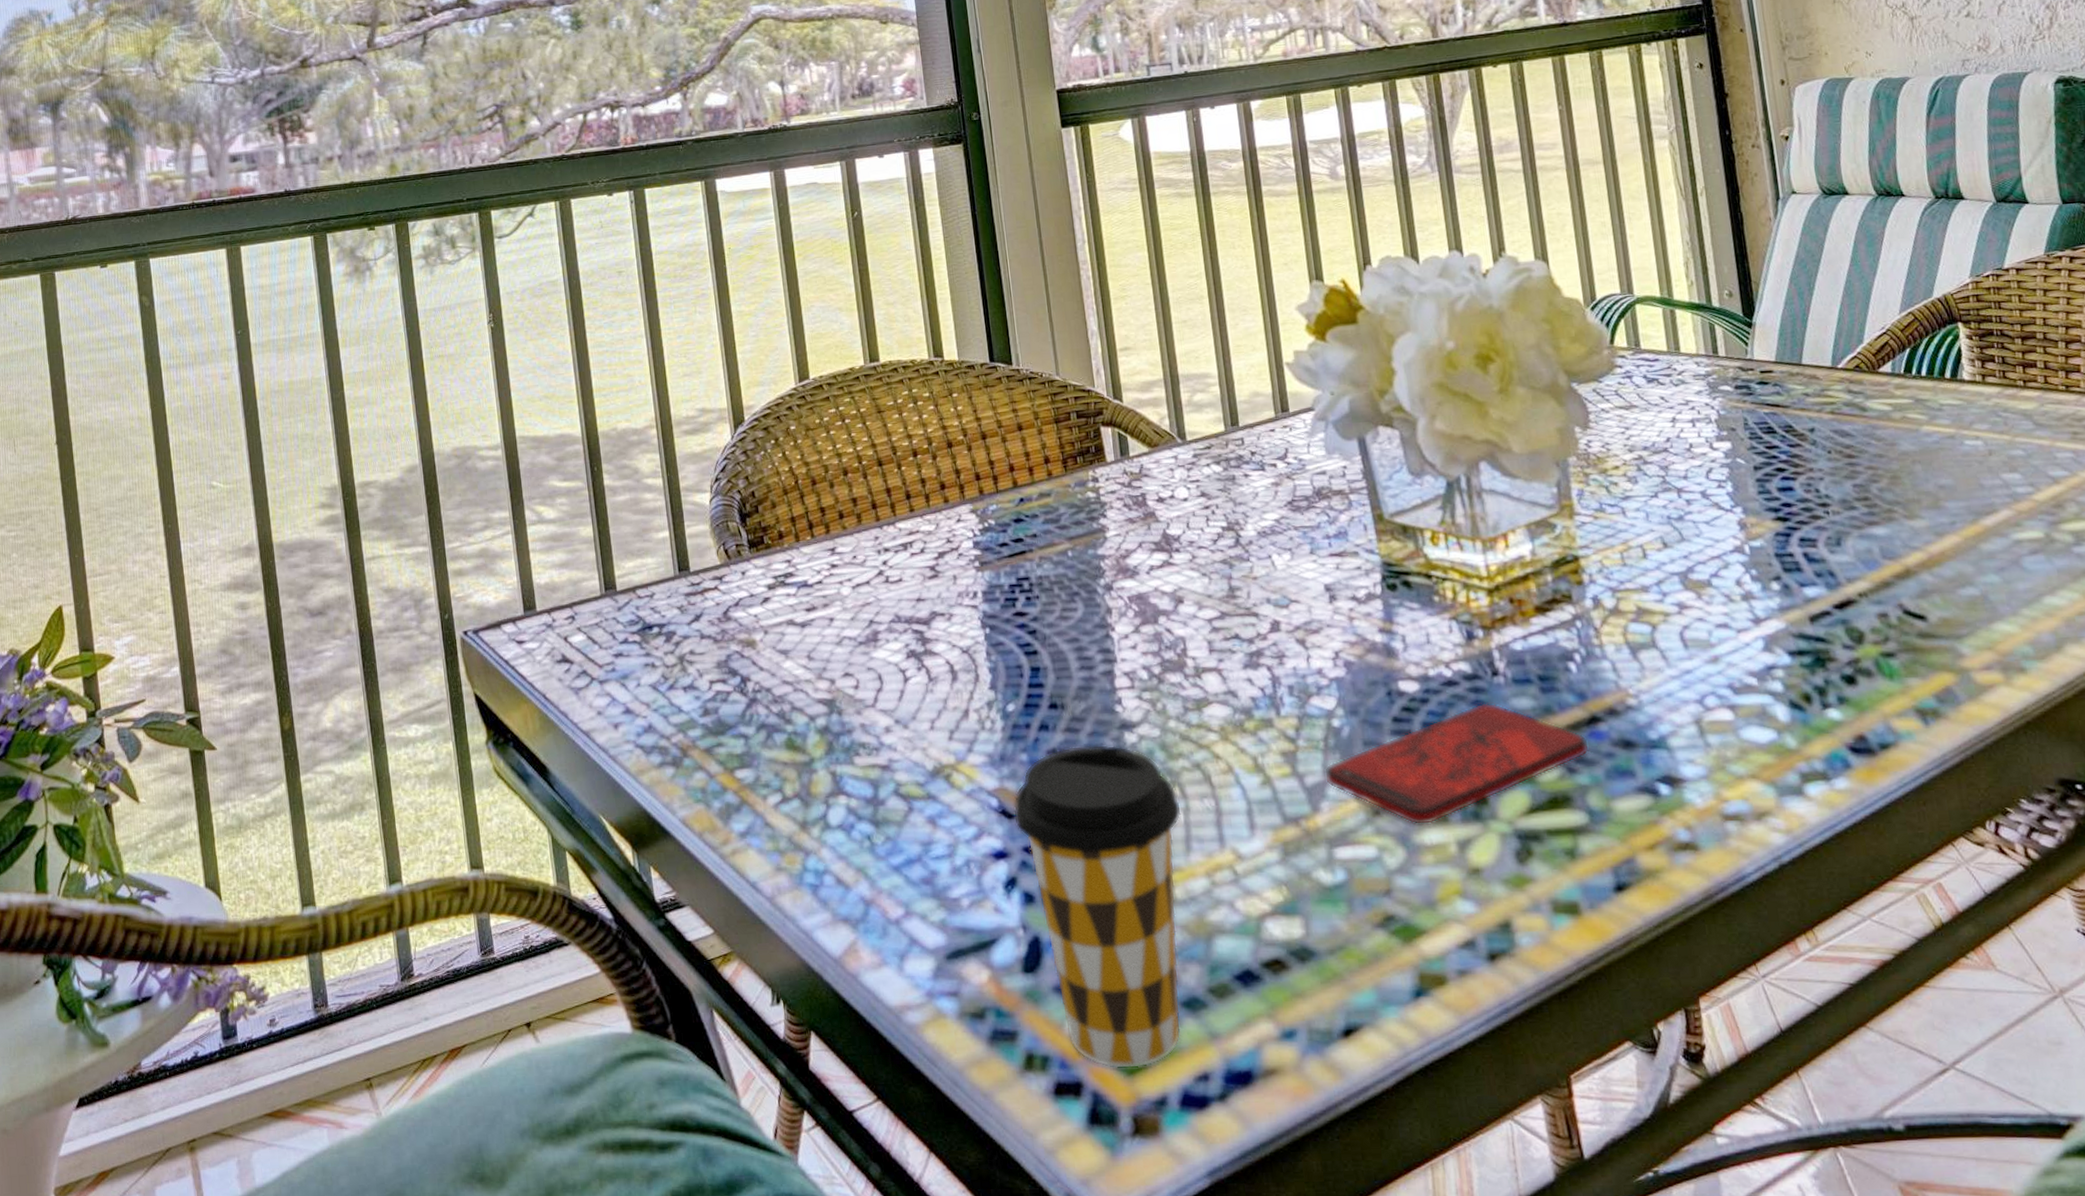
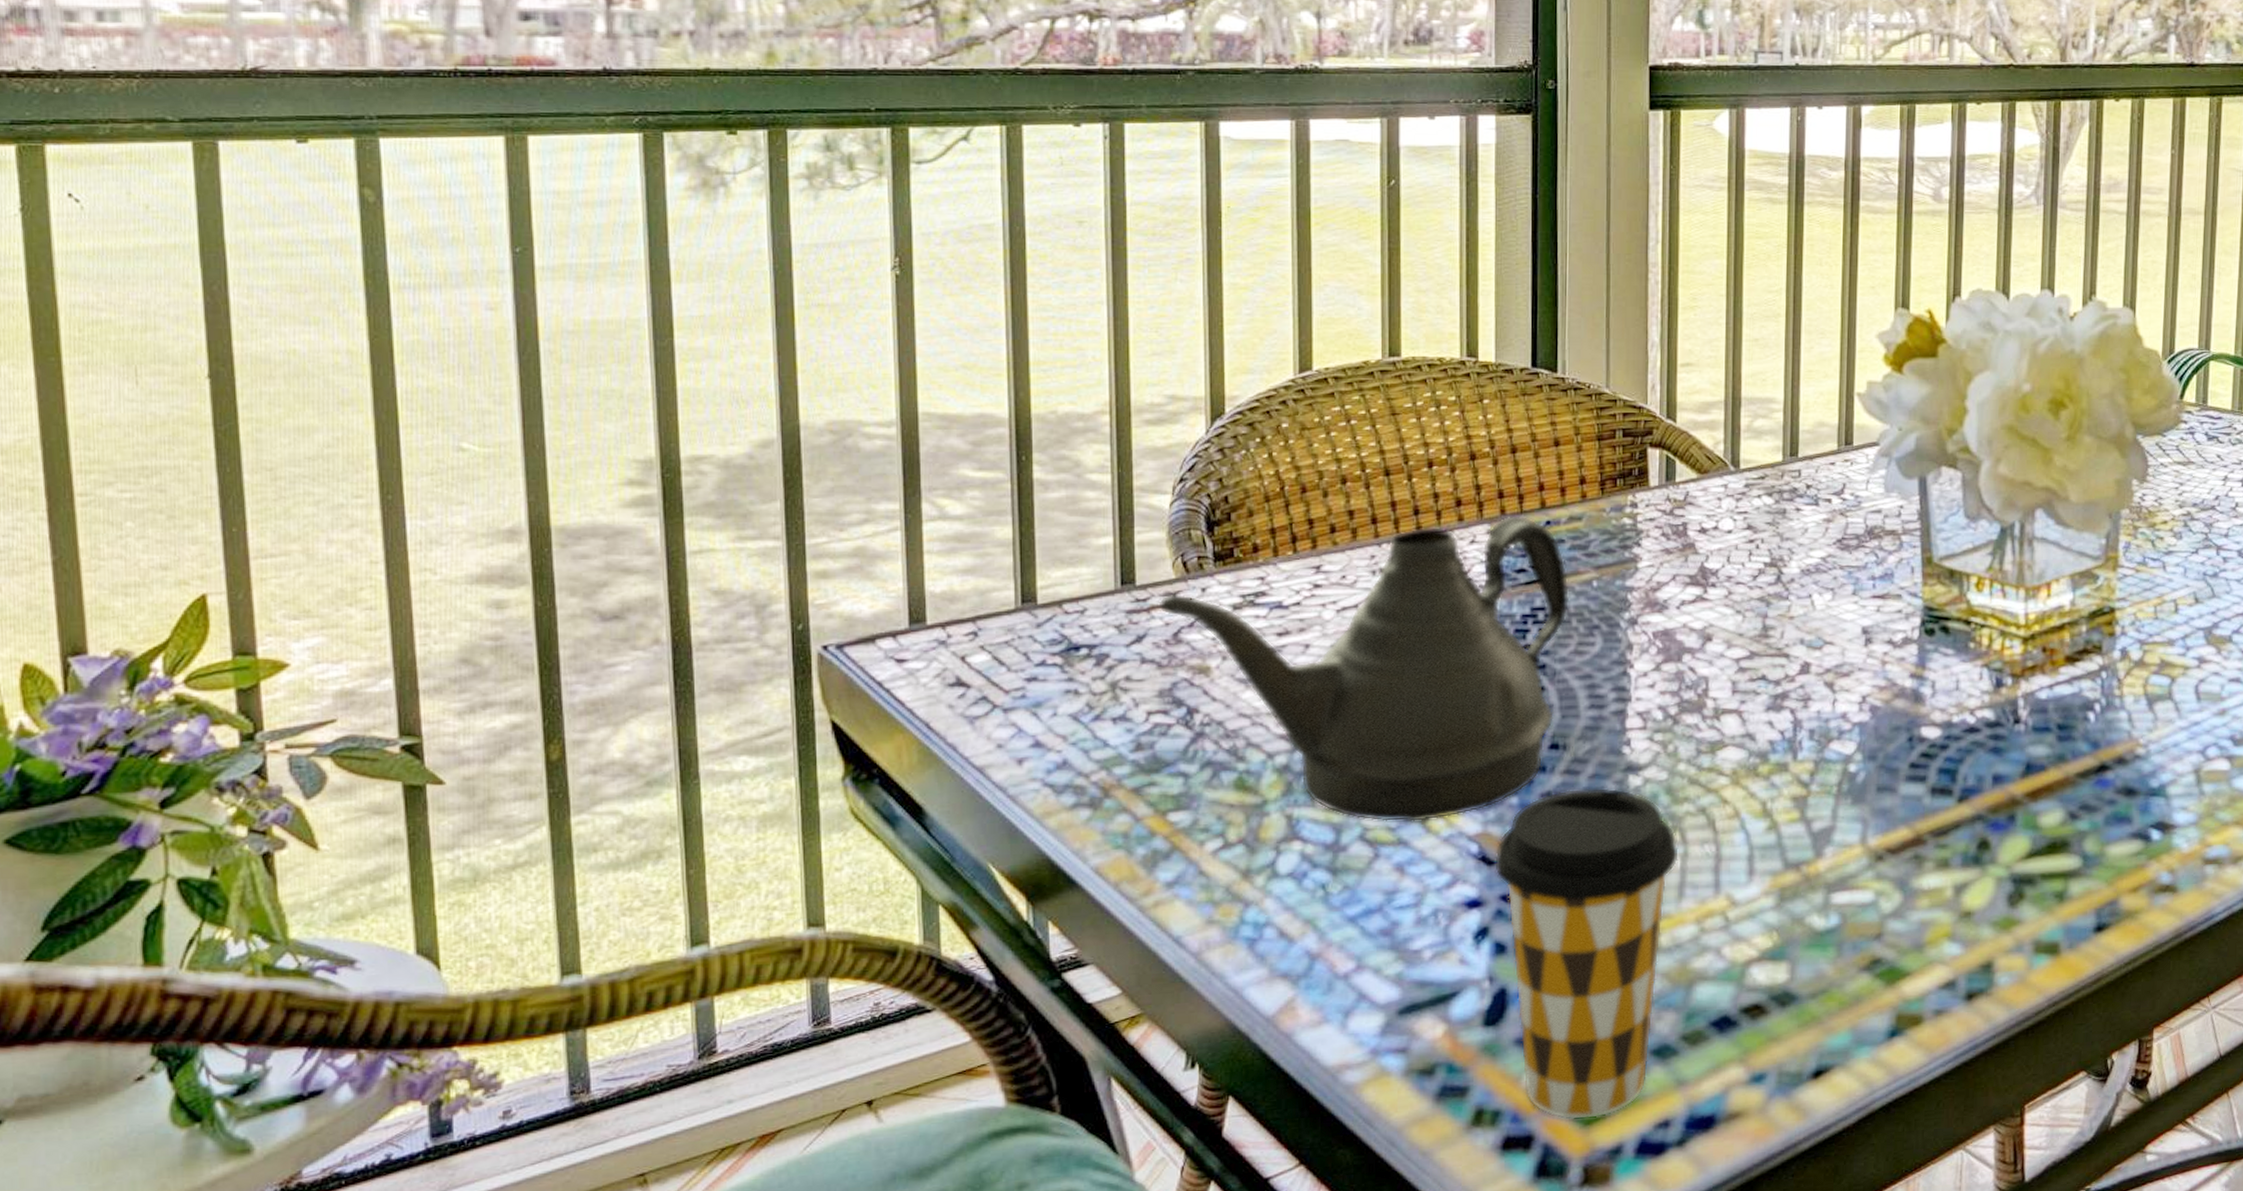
teapot: none [709,494,1051,778] -> present [1158,514,1570,822]
smartphone: present [1323,702,1590,825] -> none [1832,750,2095,870]

